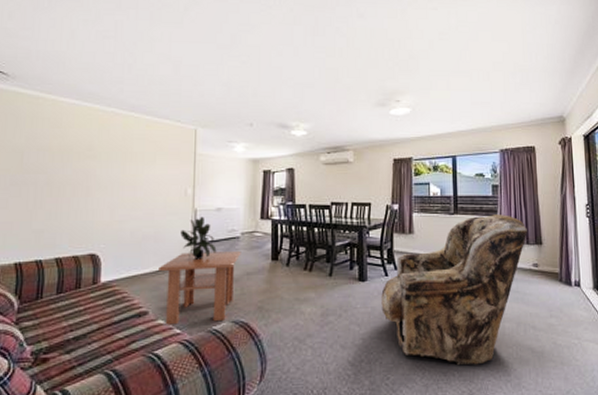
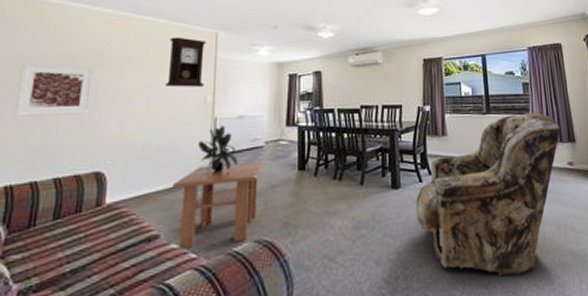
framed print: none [19,154,86,202] -> present [15,63,95,117]
pendulum clock: none [150,132,186,180] -> present [165,37,206,88]

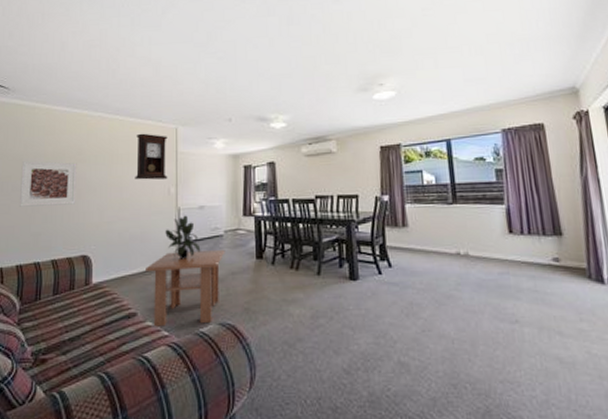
armchair: present [416,112,560,275] -> none [375,202,543,377]

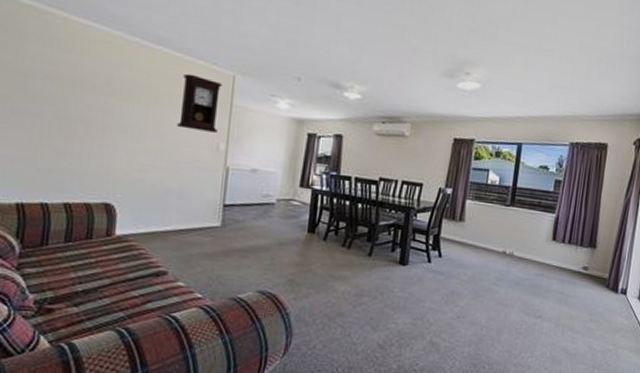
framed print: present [20,161,77,207] -> none [22,79,103,143]
coffee table: present [146,250,225,327] -> none [181,213,275,290]
potted plant: present [165,215,201,260] -> none [208,176,248,223]

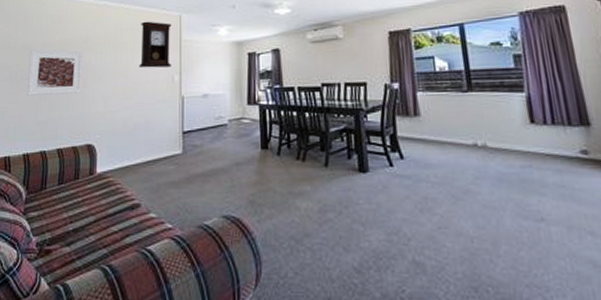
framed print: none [22,79,103,143] -> present [27,50,83,96]

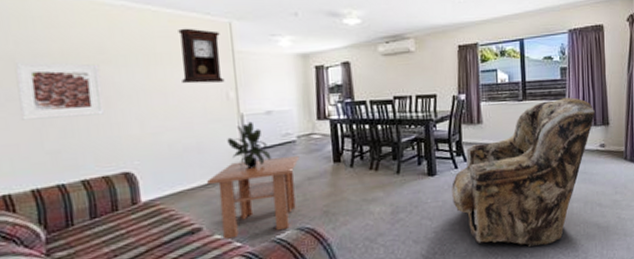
coffee table: none [149,140,230,219] -> present [207,156,300,239]
potted plant: none [169,104,205,149] -> present [227,121,272,169]
armchair: none [387,90,568,280] -> present [452,97,595,247]

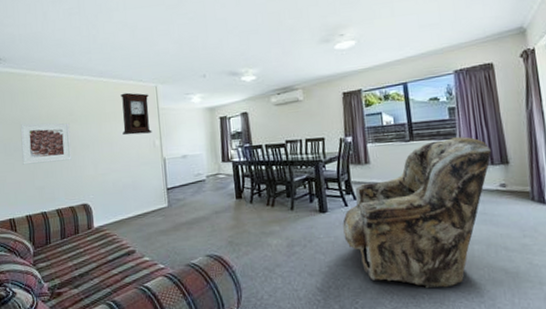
coffee table: present [207,156,300,239] -> none [139,193,209,261]
potted plant: present [227,121,272,169] -> none [154,164,187,203]

